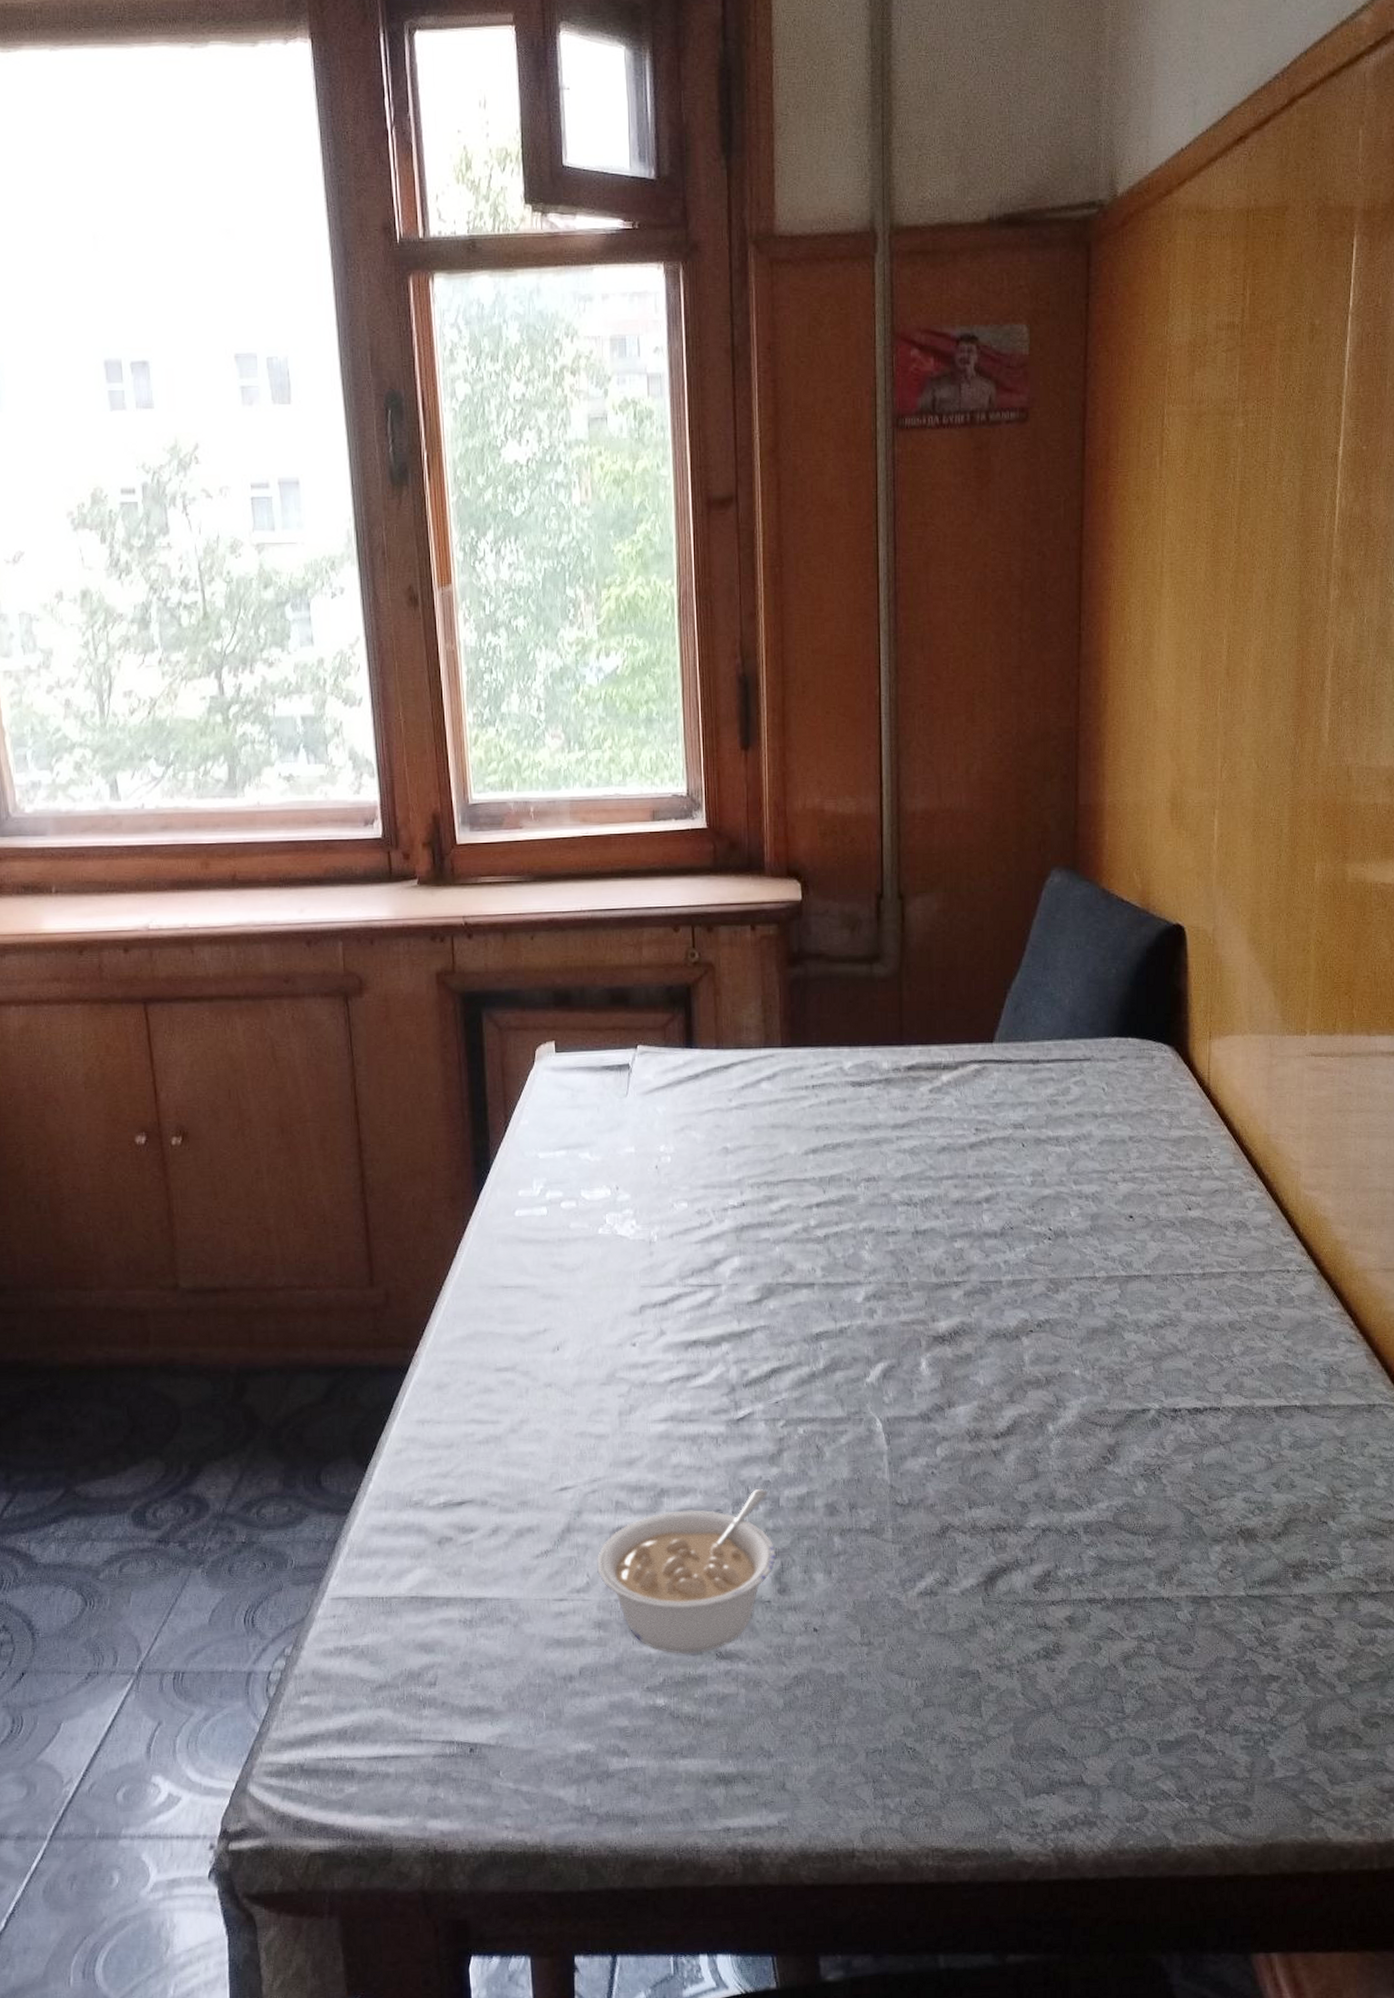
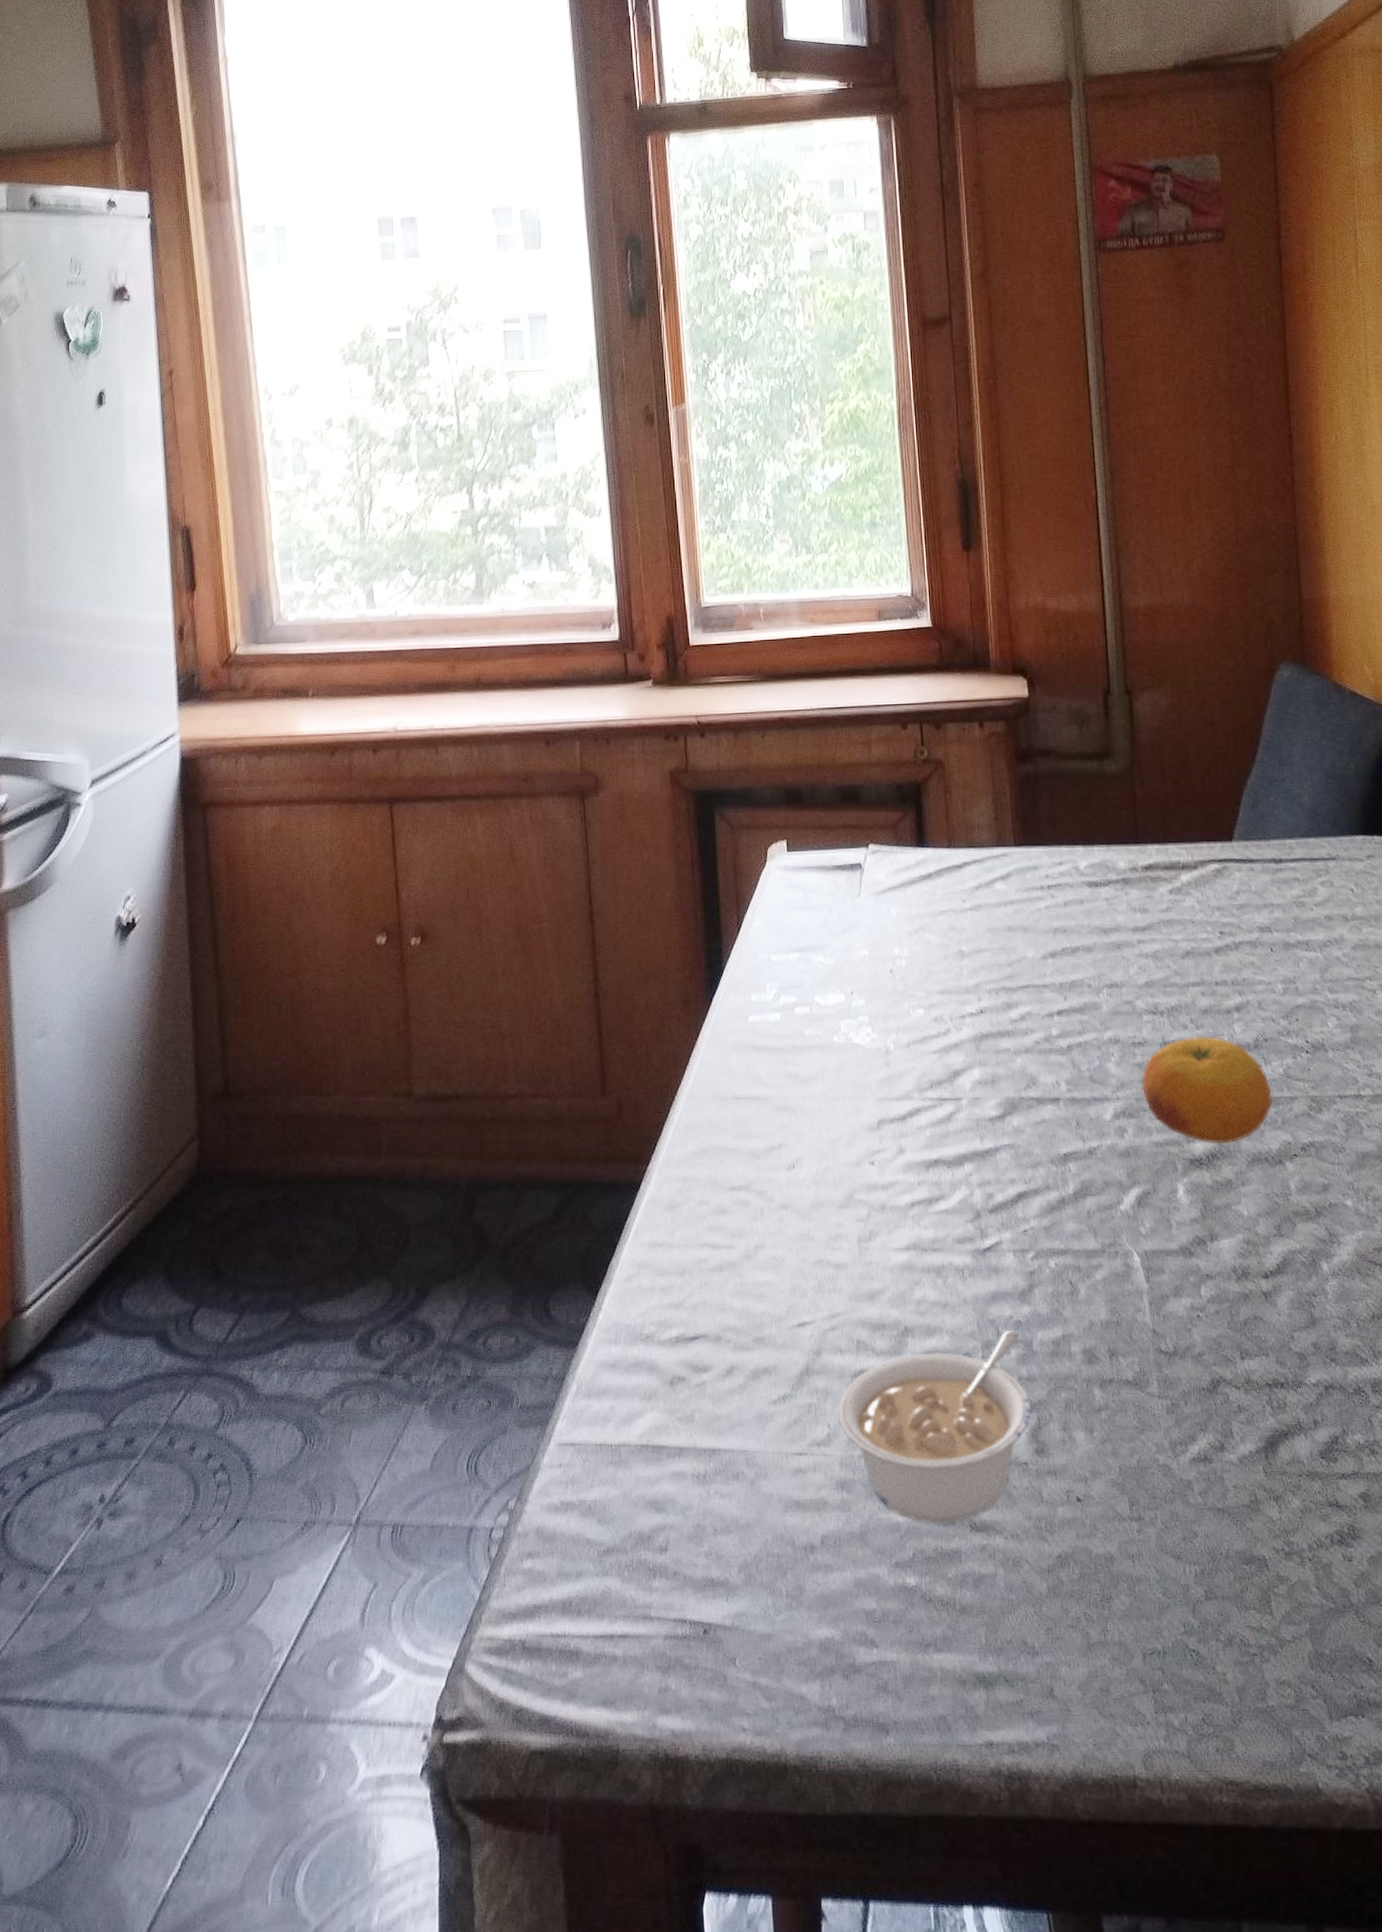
fruit: none [893,1226,1014,1323] -> present [1142,1037,1272,1144]

